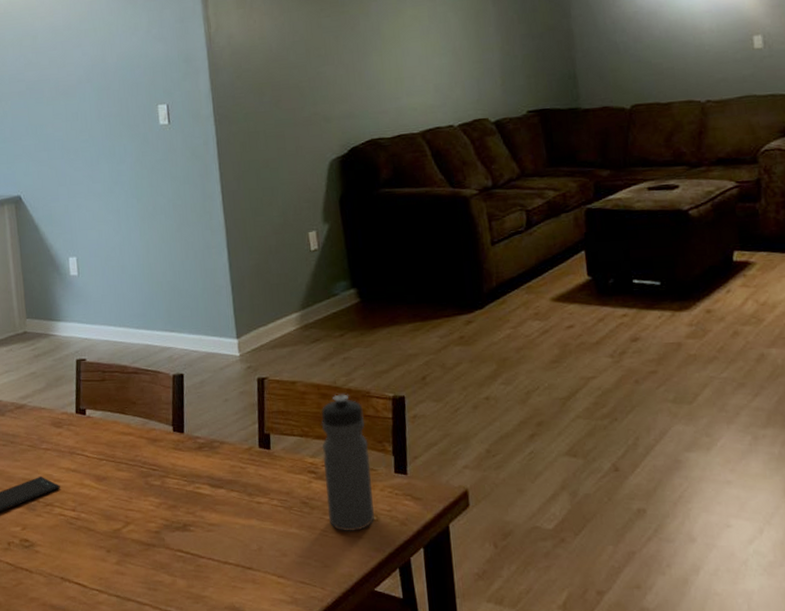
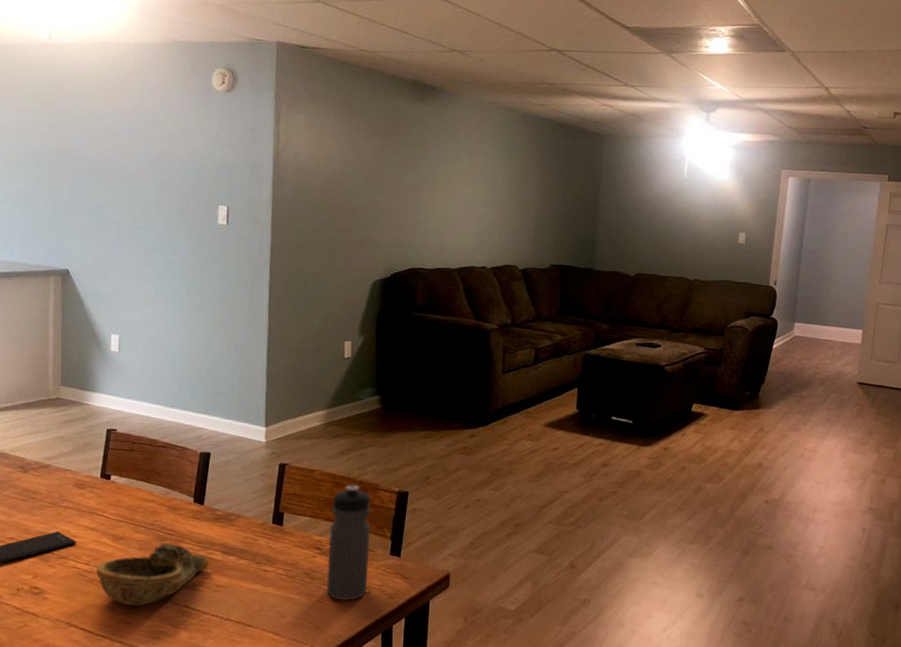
decorative bowl: none [83,479,198,555] -> present [96,542,209,607]

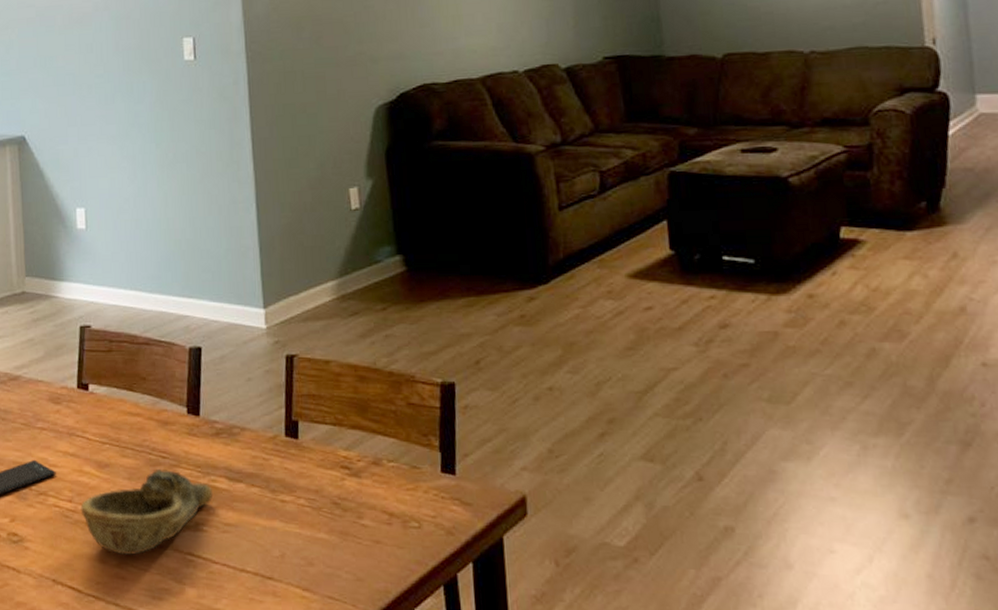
water bottle: present [326,484,371,601] -> none [357,377,416,540]

